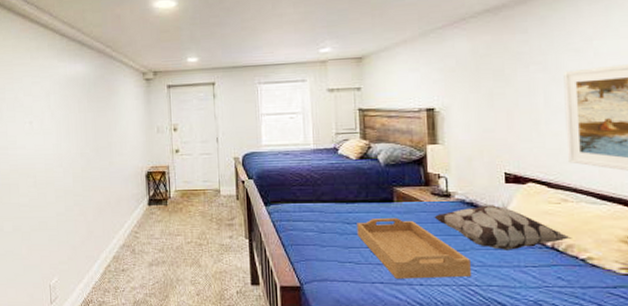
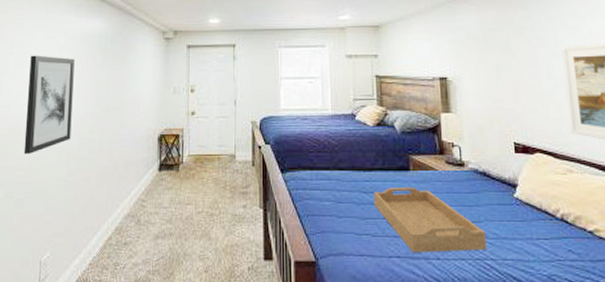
wall art: none [21,100,66,193] -> present [23,55,75,155]
decorative pillow: present [434,205,572,250] -> none [449,175,579,222]

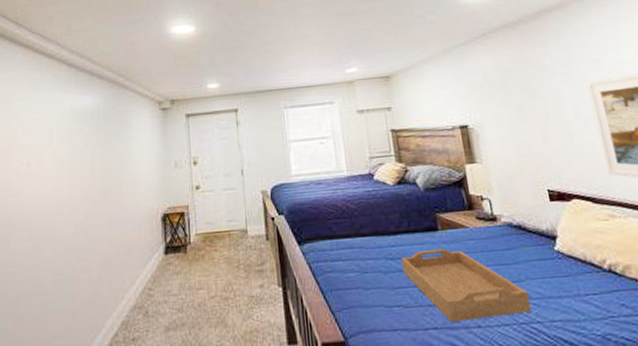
wall art: present [23,55,75,155] -> none [16,138,67,249]

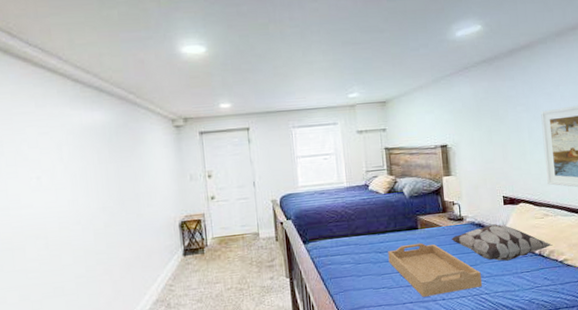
decorative pillow: none [482,226,627,278] -> present [451,224,553,261]

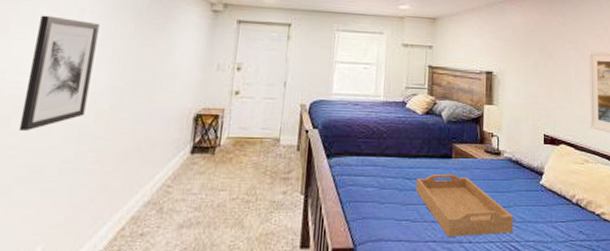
wall art: none [25,153,85,257] -> present [18,15,100,132]
decorative pillow: present [451,224,553,261] -> none [486,164,591,206]

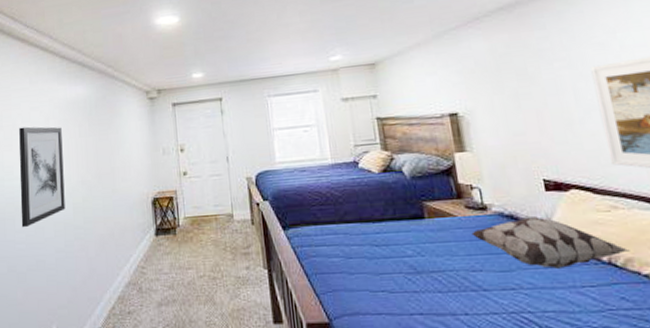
serving tray: present [416,173,513,237] -> none [386,236,522,308]
decorative pillow: none [486,164,591,206] -> present [471,217,630,269]

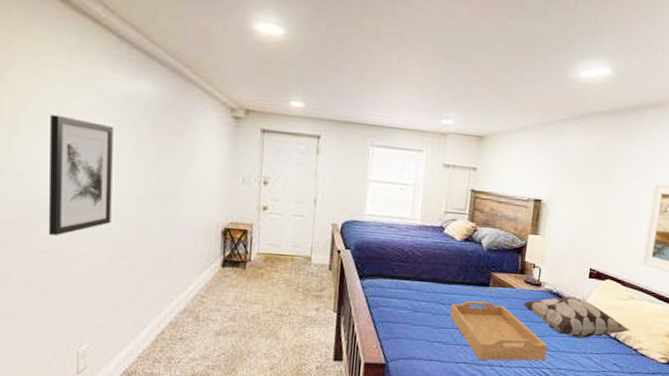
serving tray: none [386,236,522,308] -> present [450,301,547,361]

